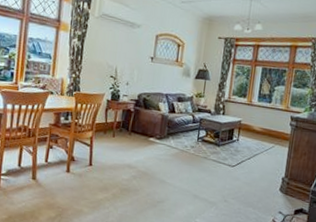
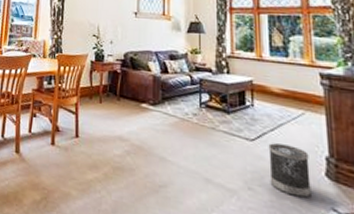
wastebasket: none [240,168,271,206] -> present [268,143,311,198]

